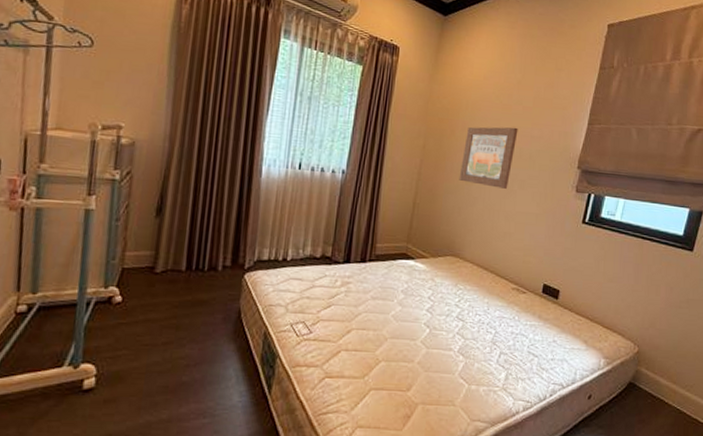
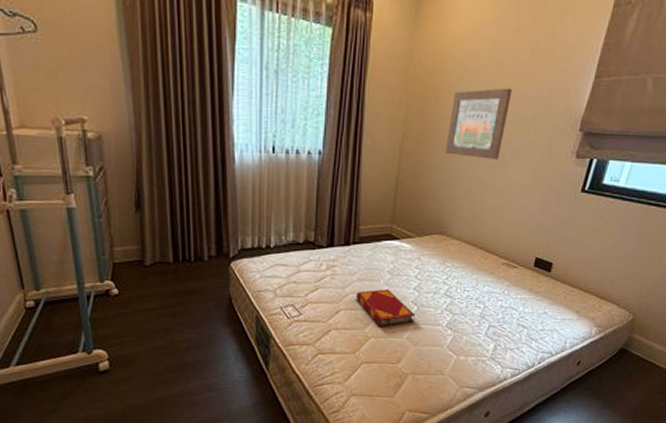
hardback book: none [368,309,428,350] -> present [356,289,416,328]

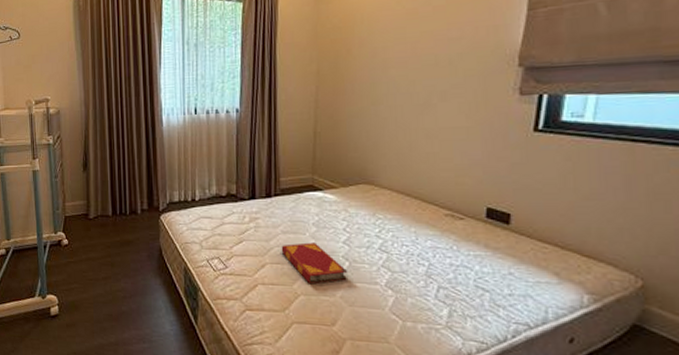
wall art: present [445,88,513,159] -> none [362,32,430,104]

